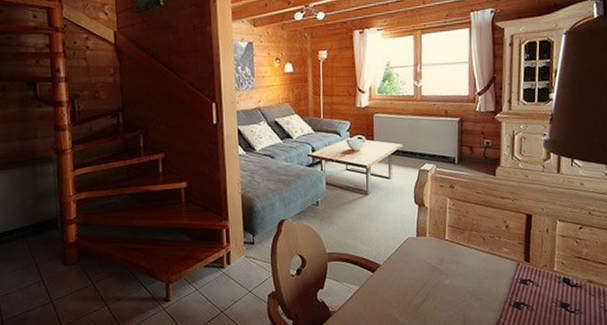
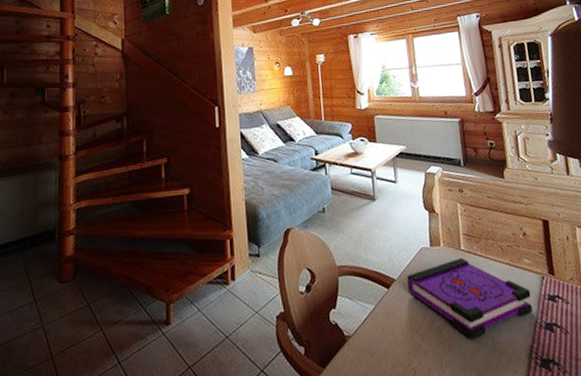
board game: none [392,247,505,315] -> present [407,258,533,340]

